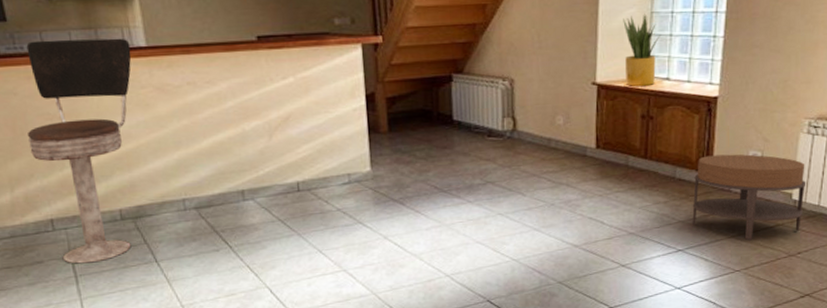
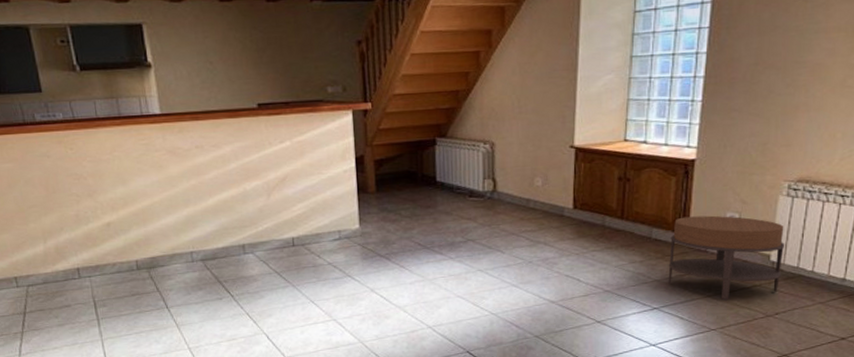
bar stool: present [26,38,132,264] -> none [58,106,147,308]
planter: present [623,13,662,87] -> none [601,79,639,150]

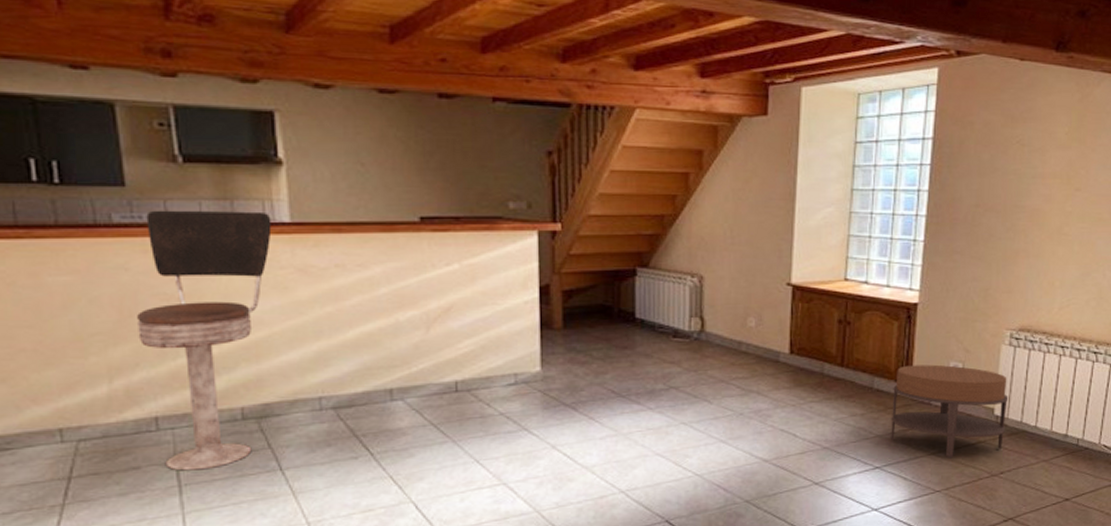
bar stool: none [58,106,147,308] -> present [137,210,272,471]

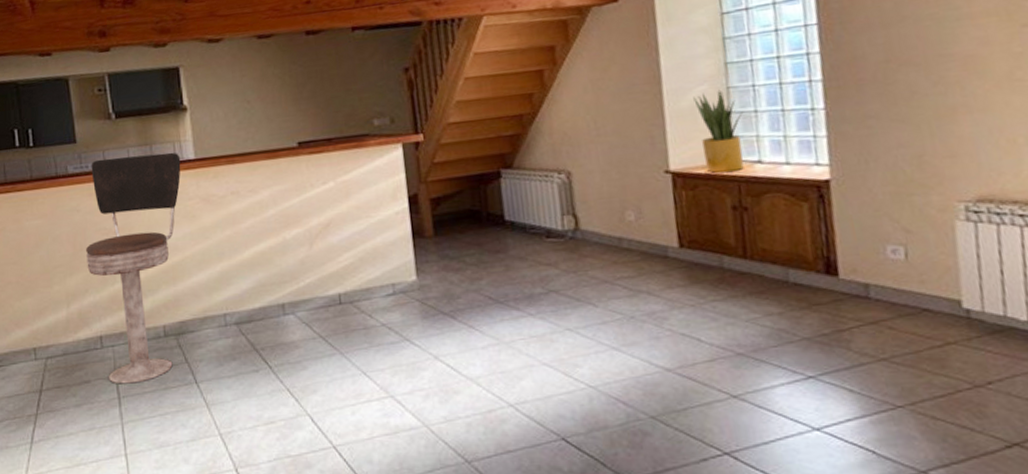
planter: none [820,213,860,290] -> present [693,89,744,174]
side table: present [891,364,1009,459] -> none [815,249,984,365]

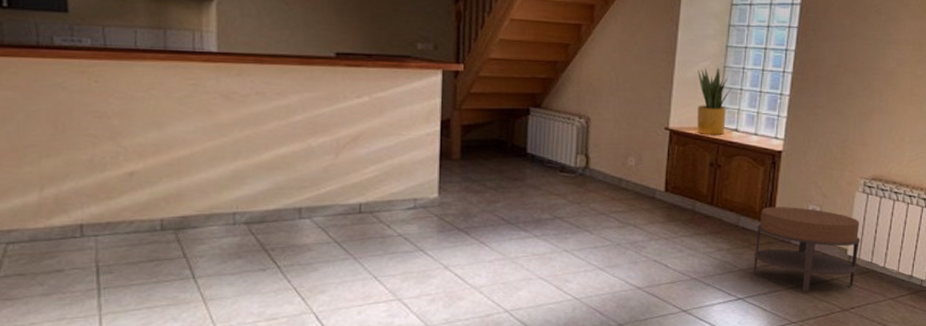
bar stool: present [86,152,181,384] -> none [70,35,200,275]
side table: none [815,249,984,365] -> present [753,207,861,293]

